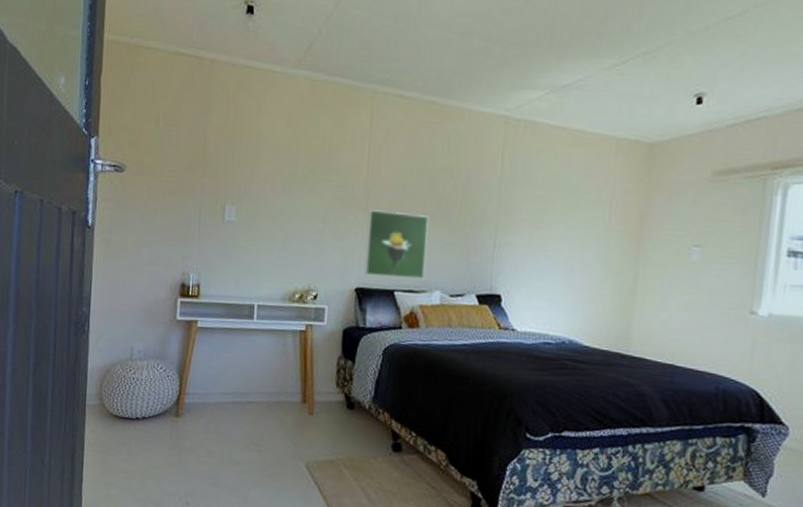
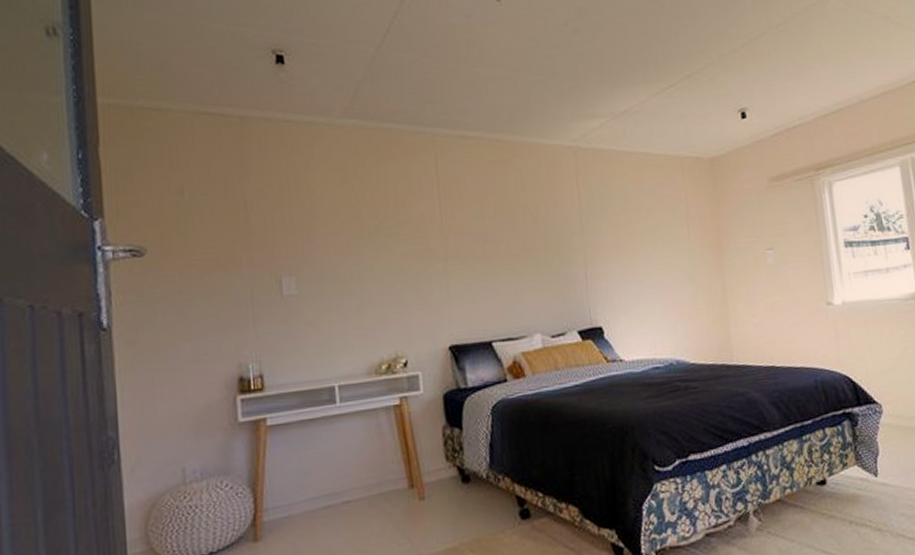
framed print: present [363,210,429,279] -> none [449,257,521,330]

